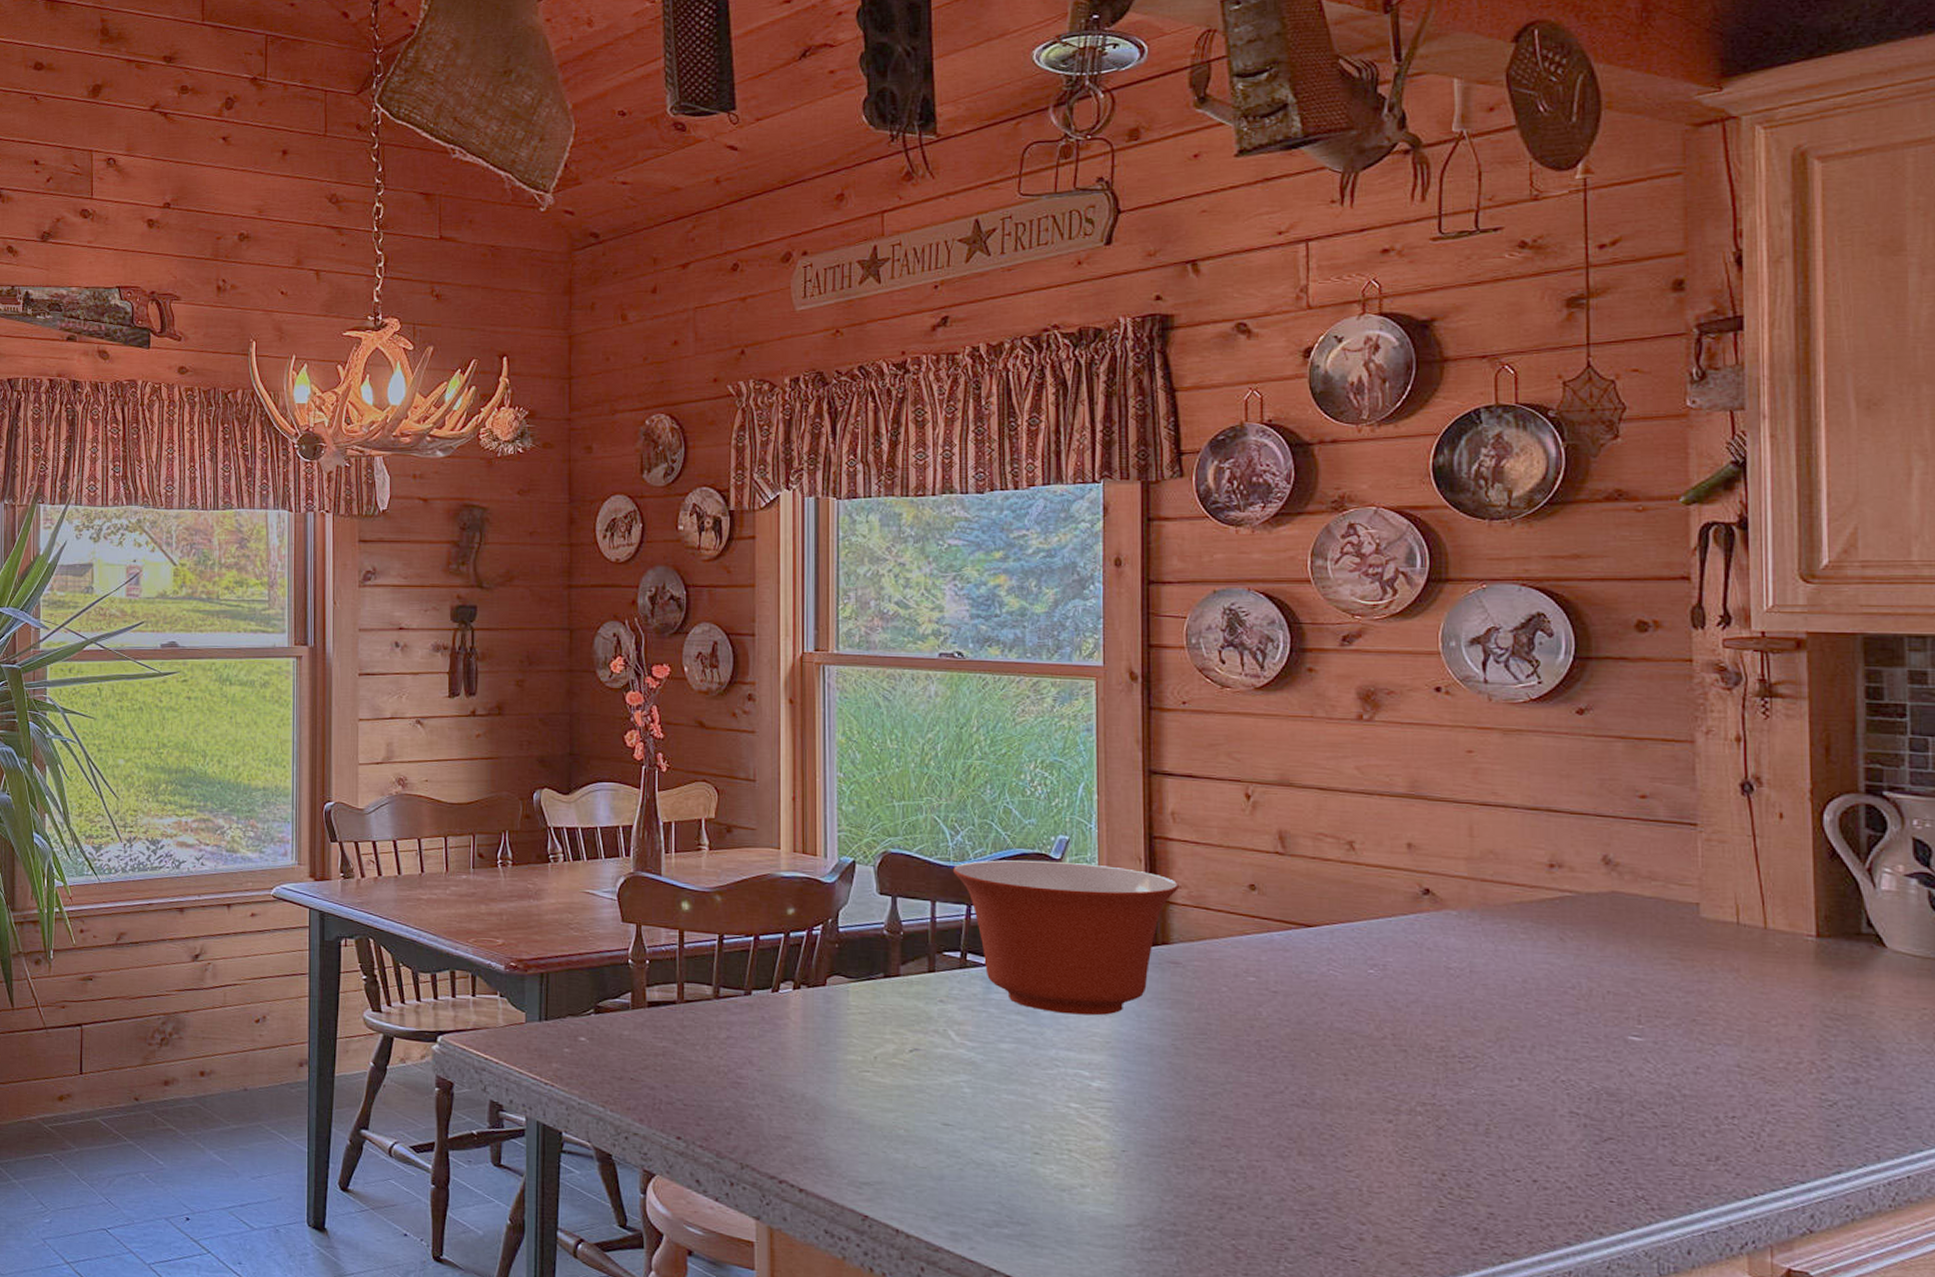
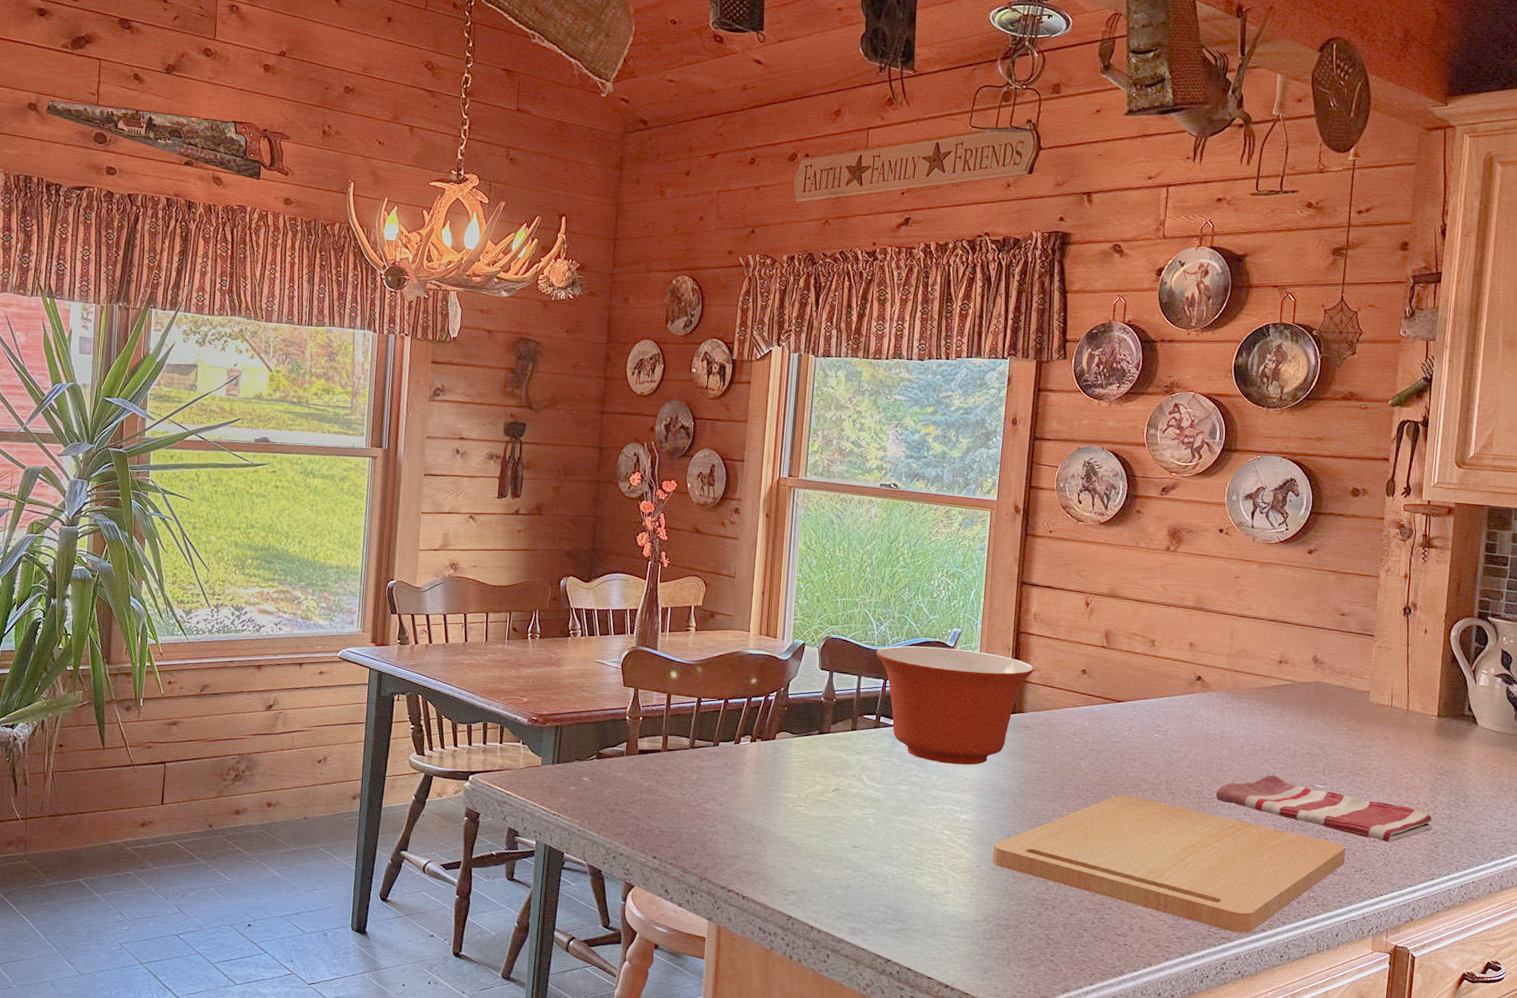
cutting board: none [1144,1053,1689,1248] -> present [992,795,1346,933]
dish towel: none [1471,1022,1831,1120] -> present [1216,774,1434,843]

